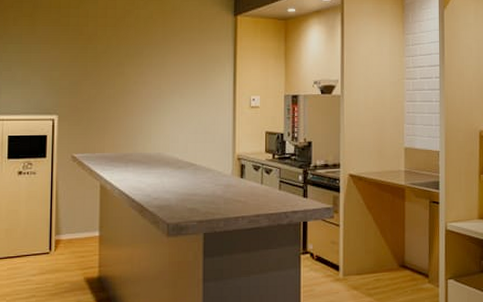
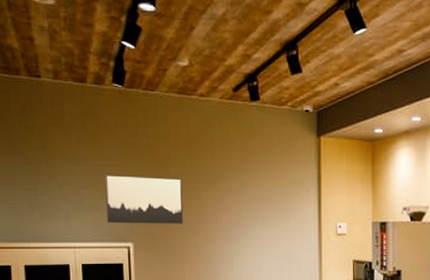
wall art: none [35,51,106,98] -> present [105,174,183,224]

